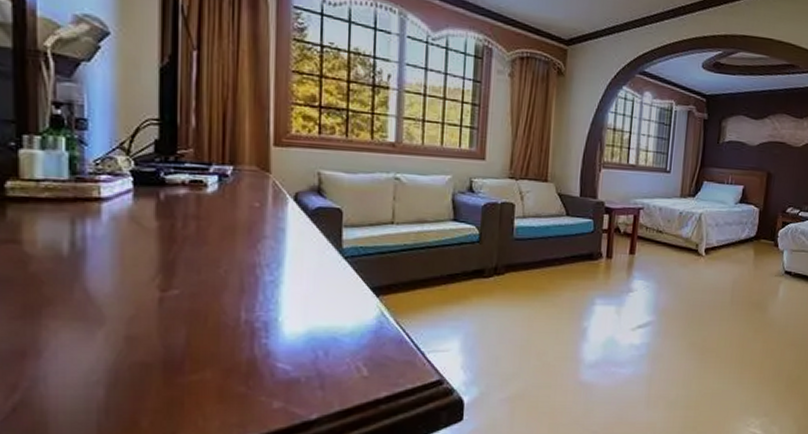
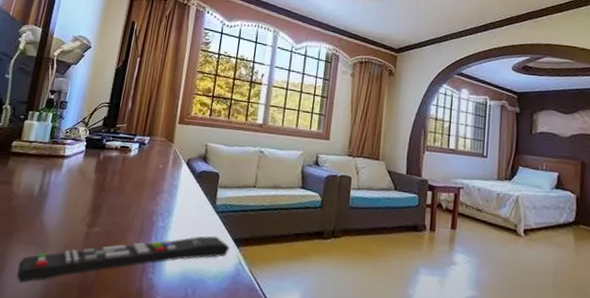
remote control: none [62,286,367,370] -> present [17,236,230,283]

